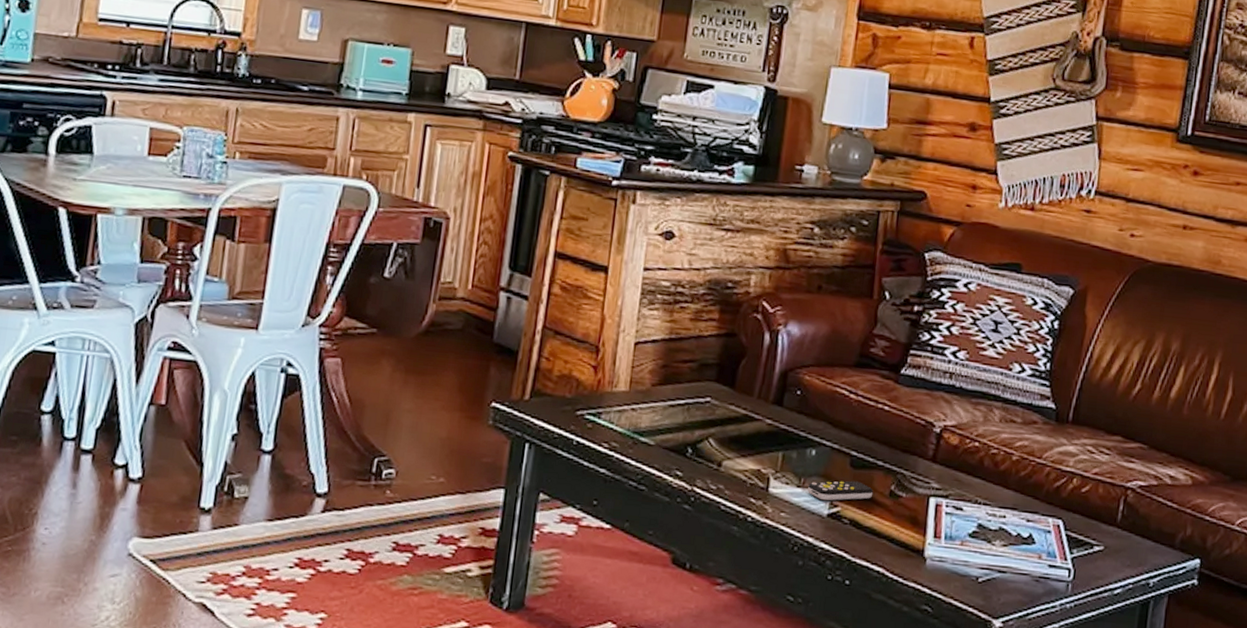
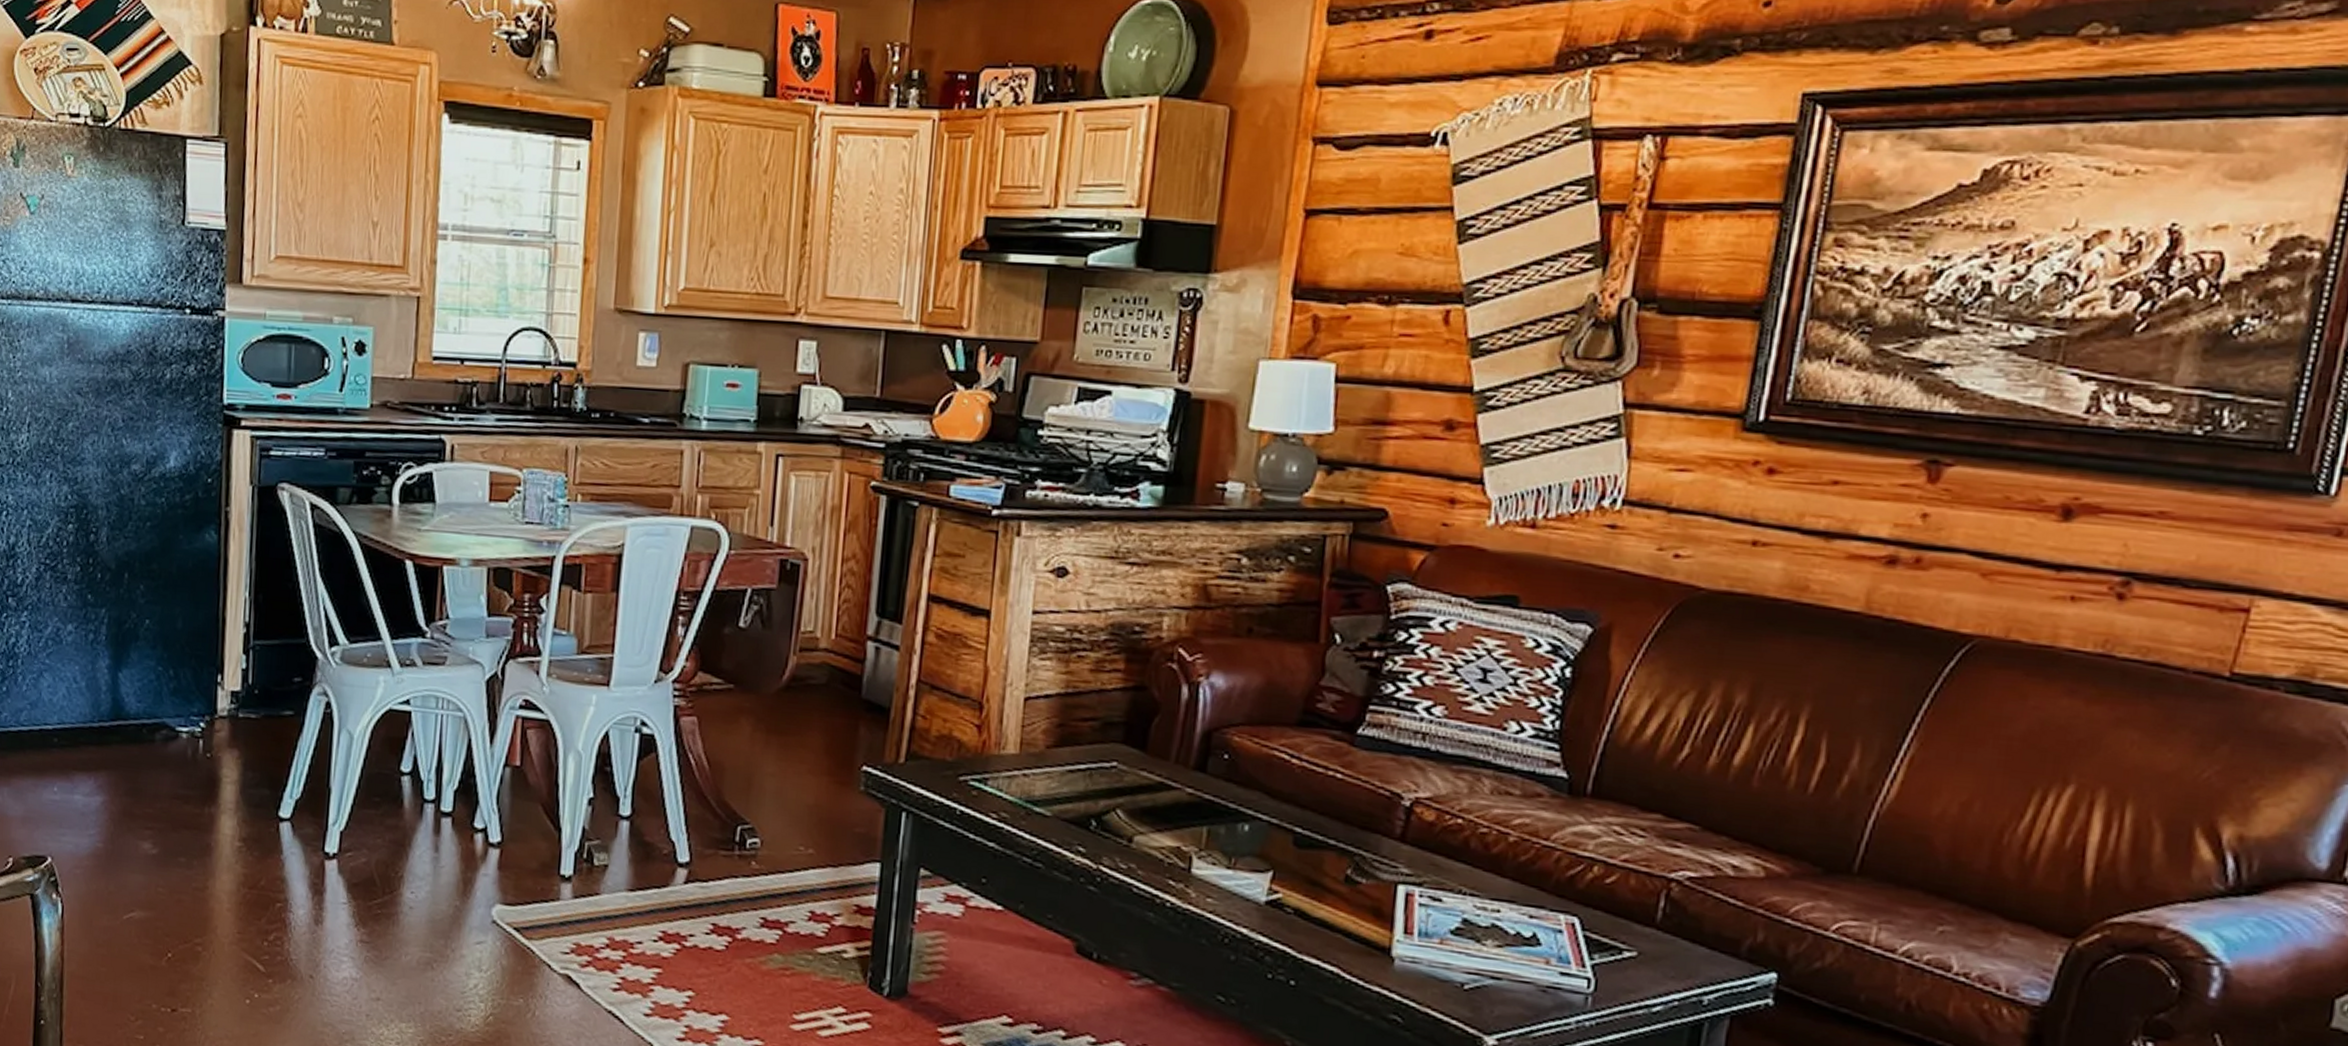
remote control: present [808,480,874,501] -> none [1240,862,1324,886]

